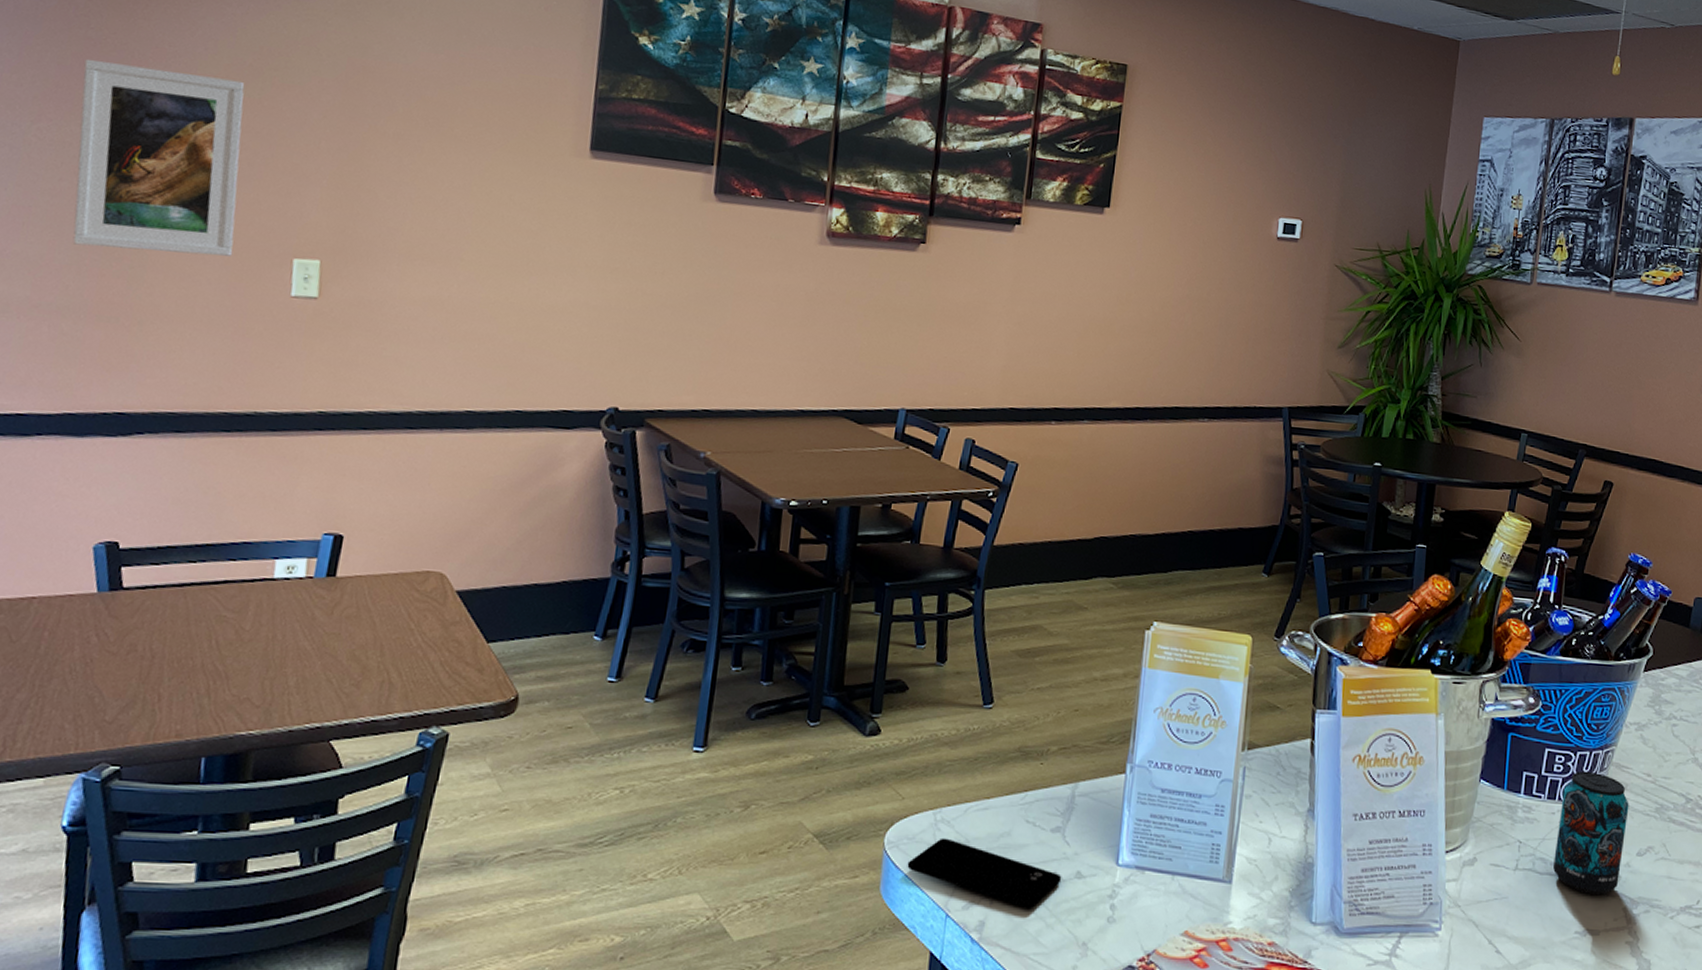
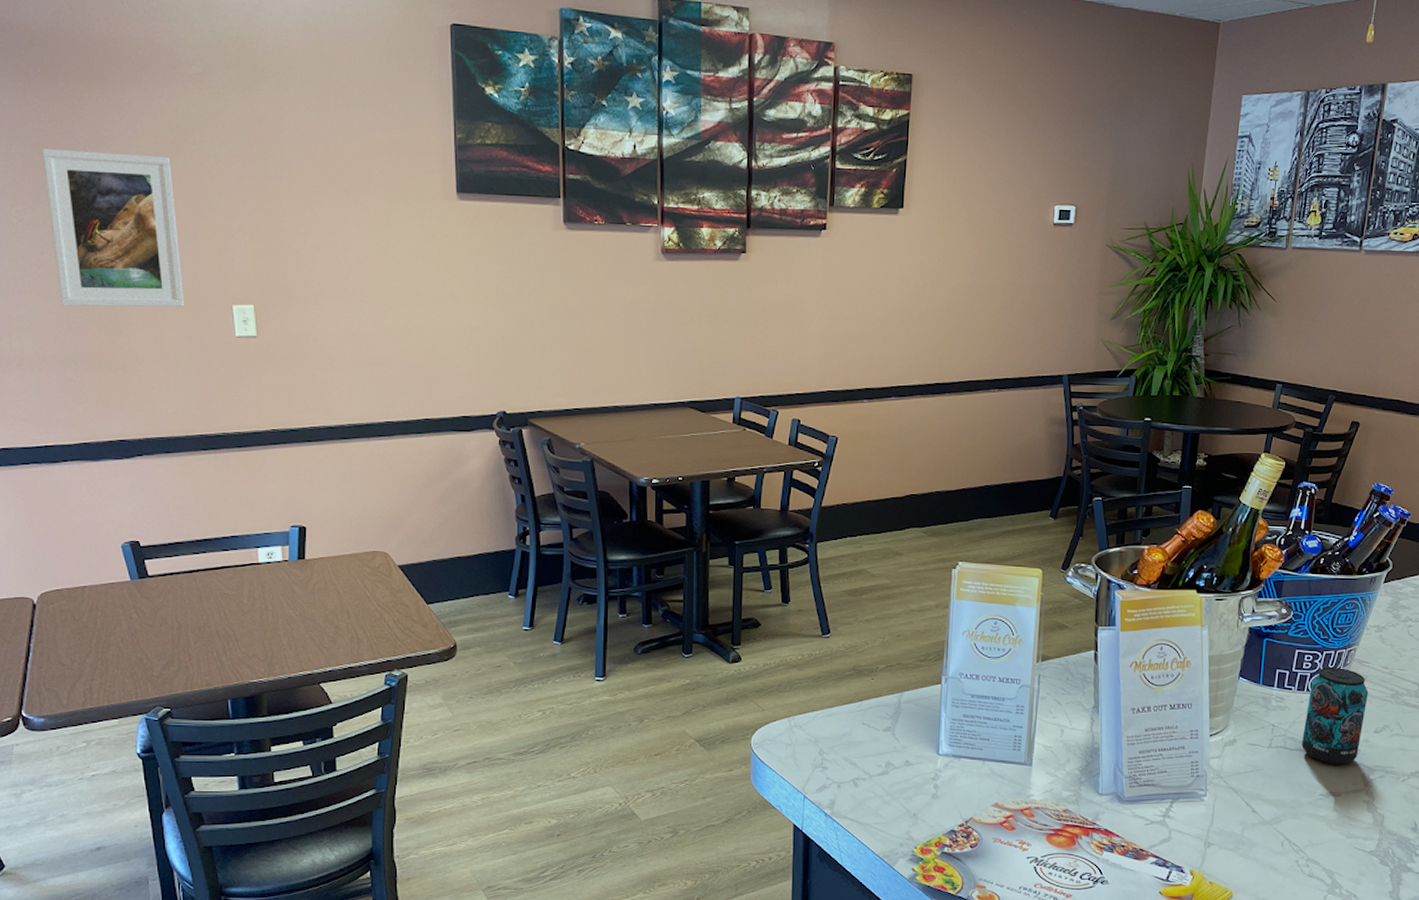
smartphone: present [907,837,1062,910] -> none [770,739,894,791]

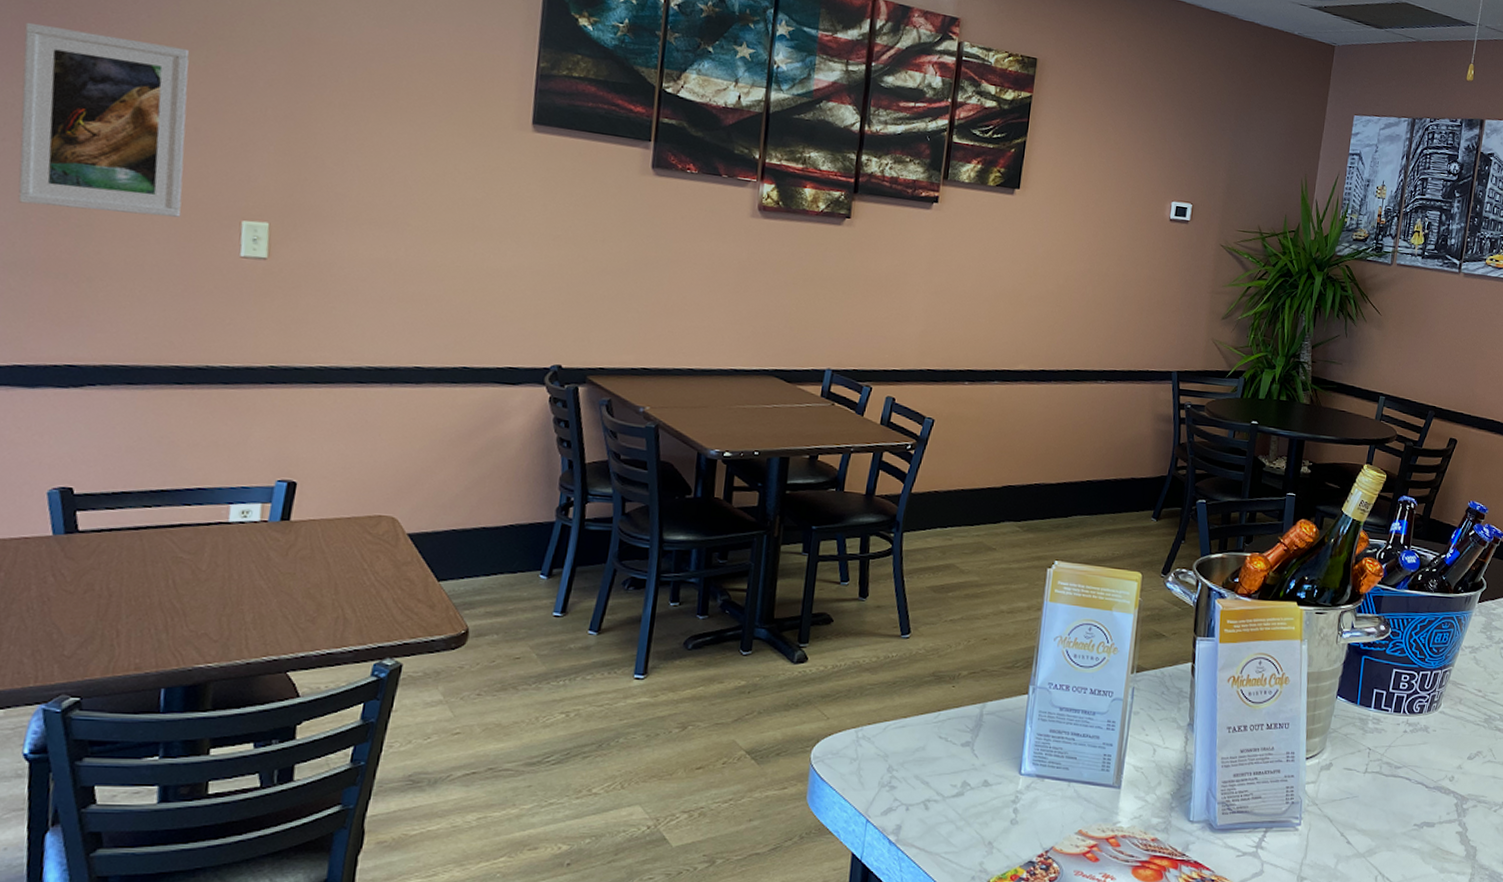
beverage can: present [1302,667,1369,766] -> none [1397,688,1463,794]

